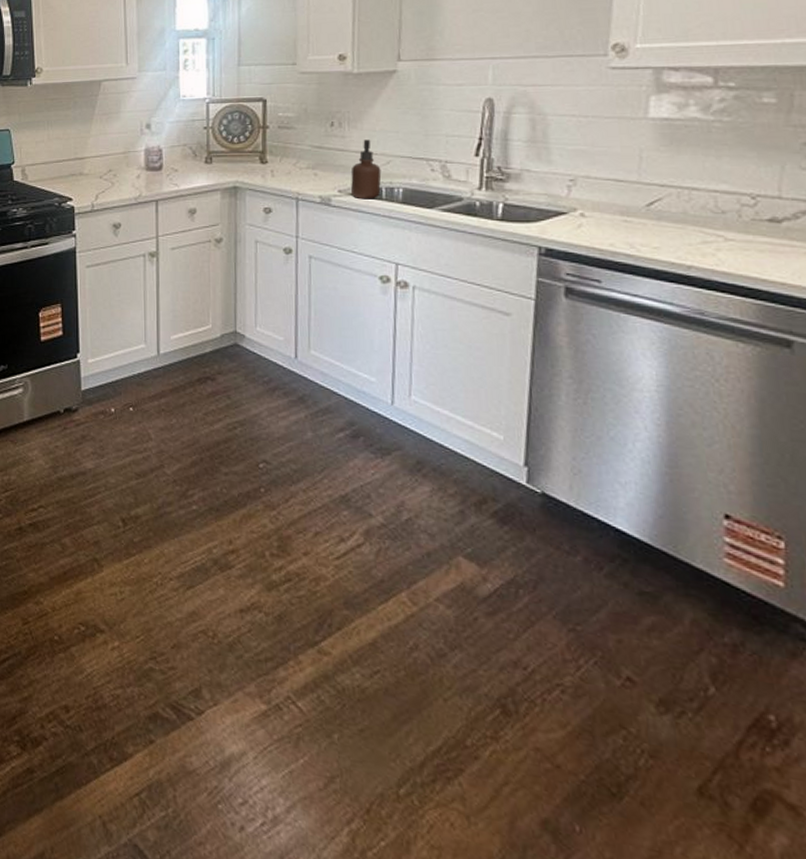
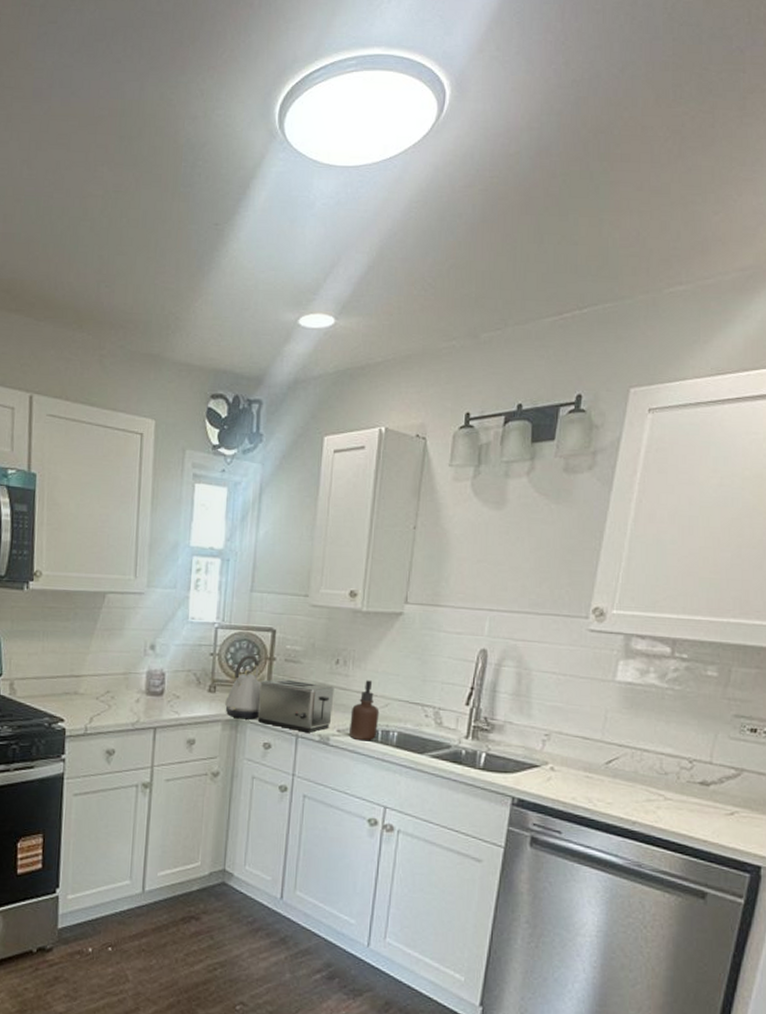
kettle: none [221,125,257,187] -> present [224,655,262,720]
toaster: none [255,144,332,195] -> present [257,677,335,733]

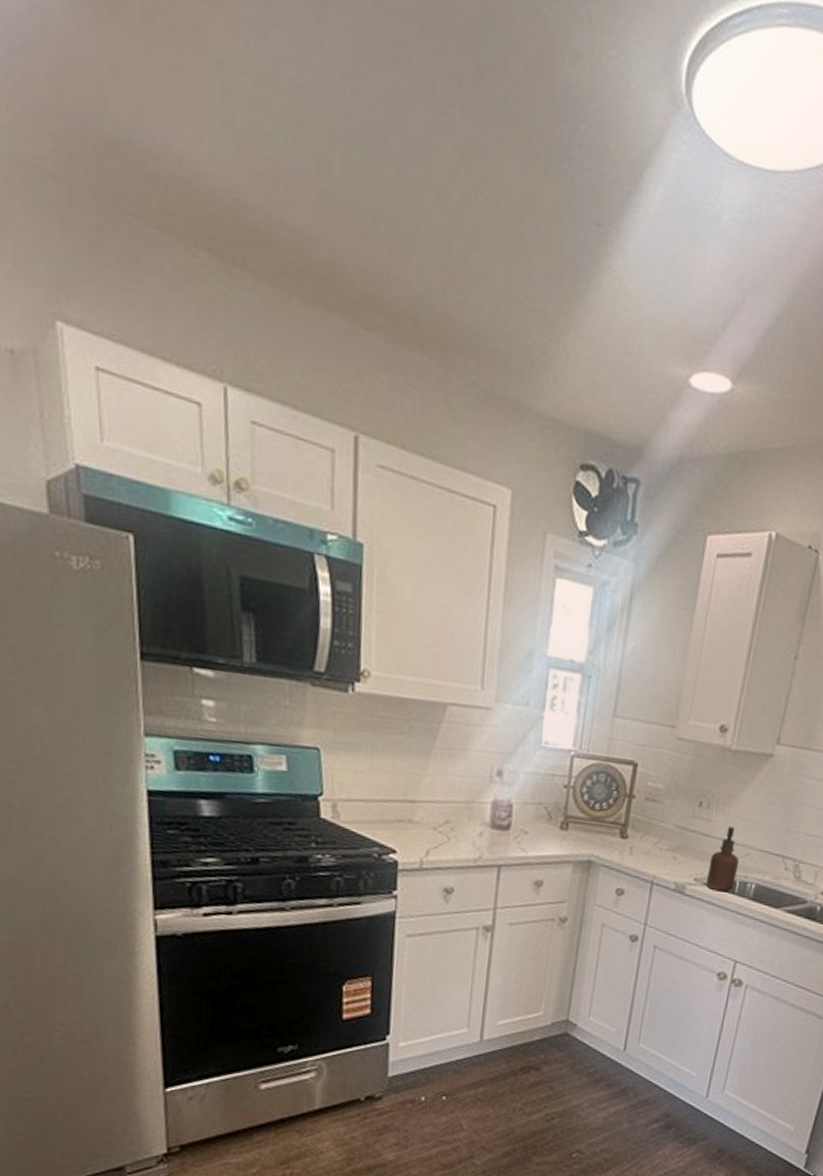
kettle: present [224,655,262,720] -> none [576,789,619,863]
toaster: present [257,677,335,733] -> none [611,818,695,880]

